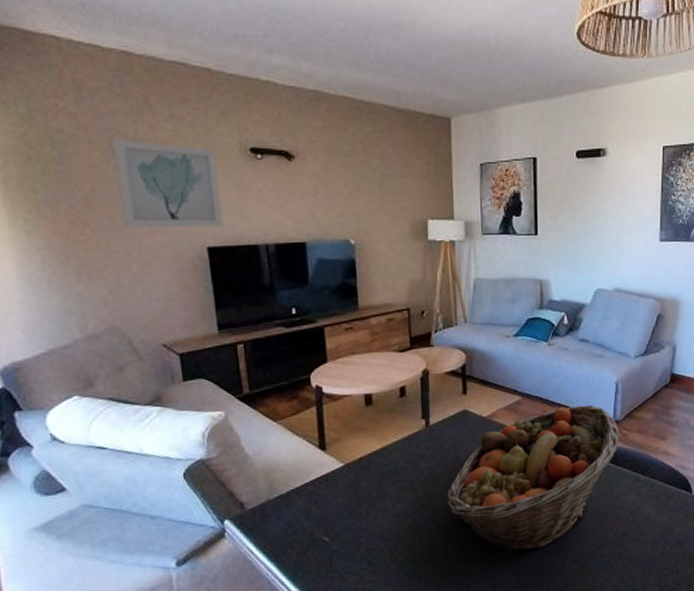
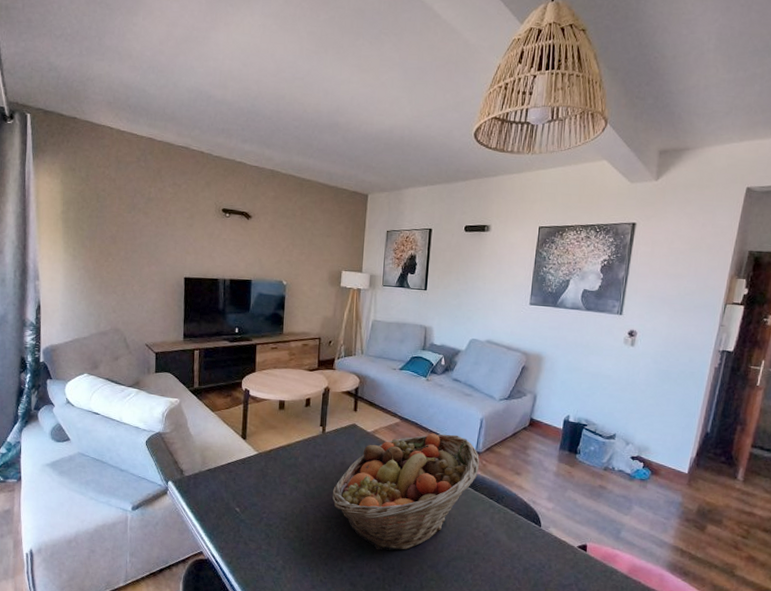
wall art: present [112,139,223,228] -> none [133,197,199,264]

